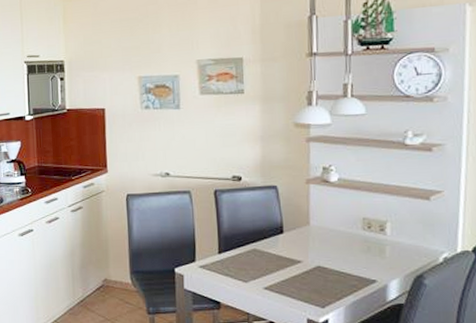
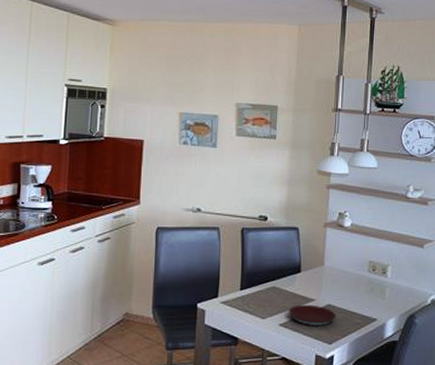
plate: none [273,266,328,288] -> present [288,304,336,326]

